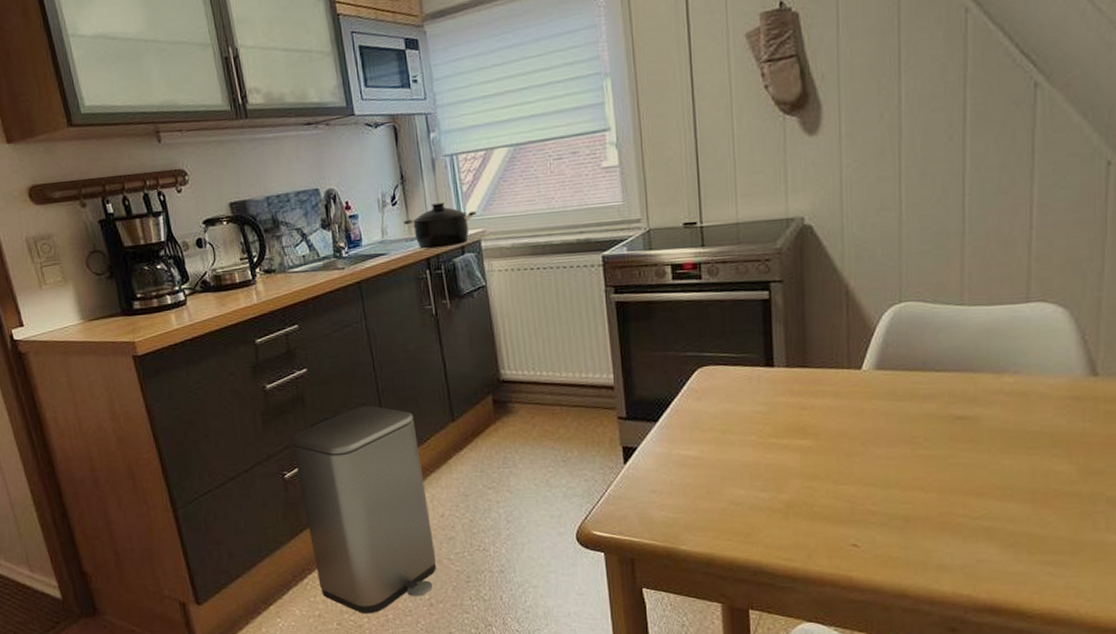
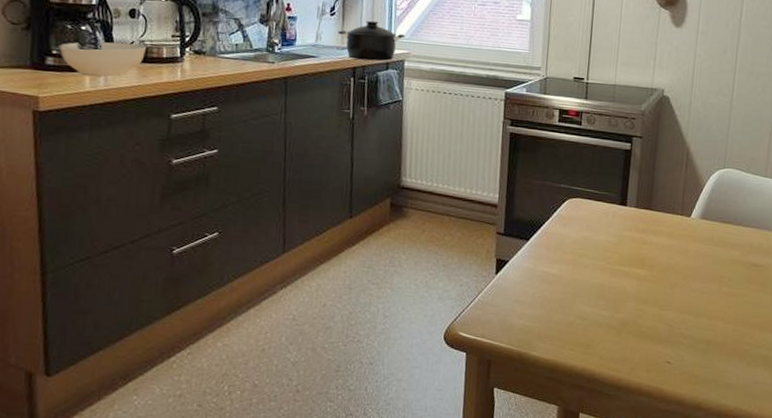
bowl: none [141,273,220,313] -> present [59,41,147,77]
pedal bin: present [291,405,437,614] -> none [186,192,315,397]

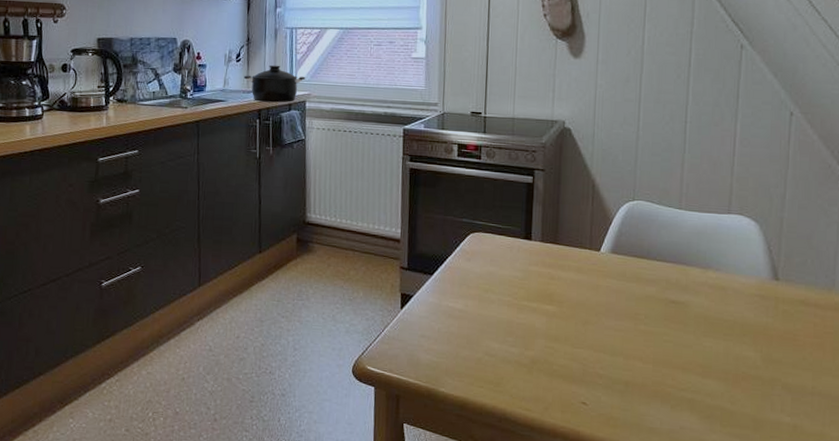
bowl: present [59,41,147,77] -> none [4,94,77,125]

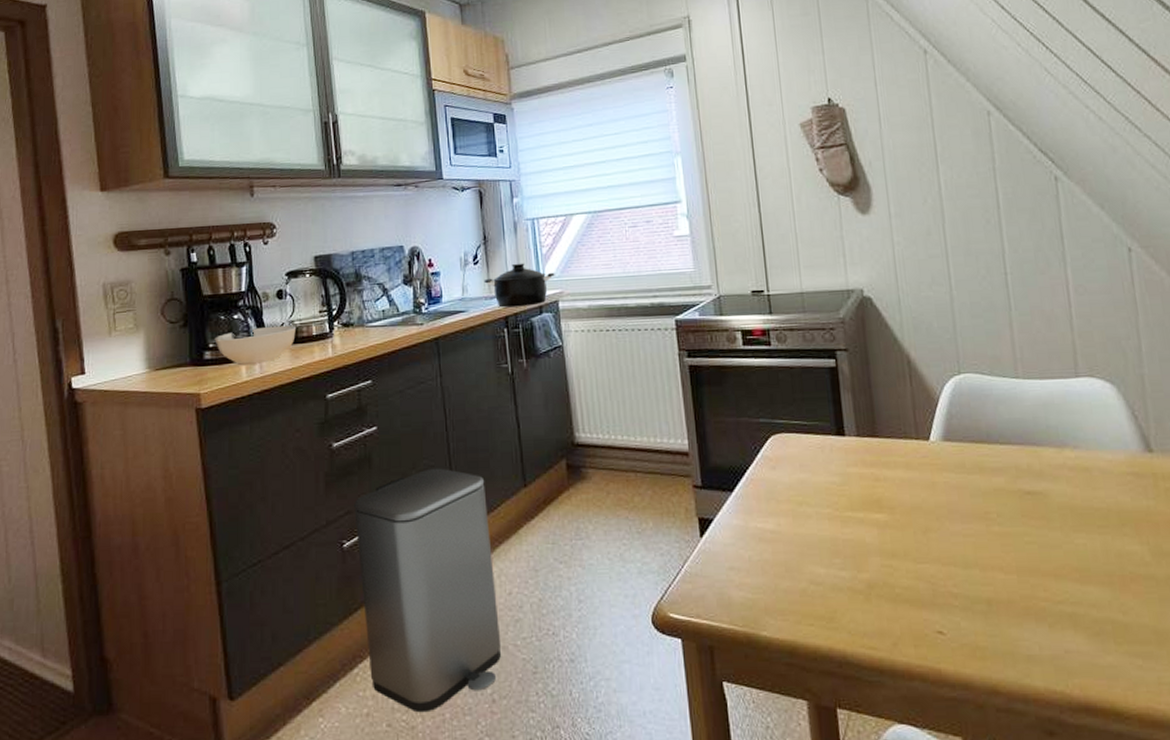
bowl: none [4,94,77,125] -> present [215,325,297,365]
pedal bin: none [113,229,227,423] -> present [354,468,502,713]

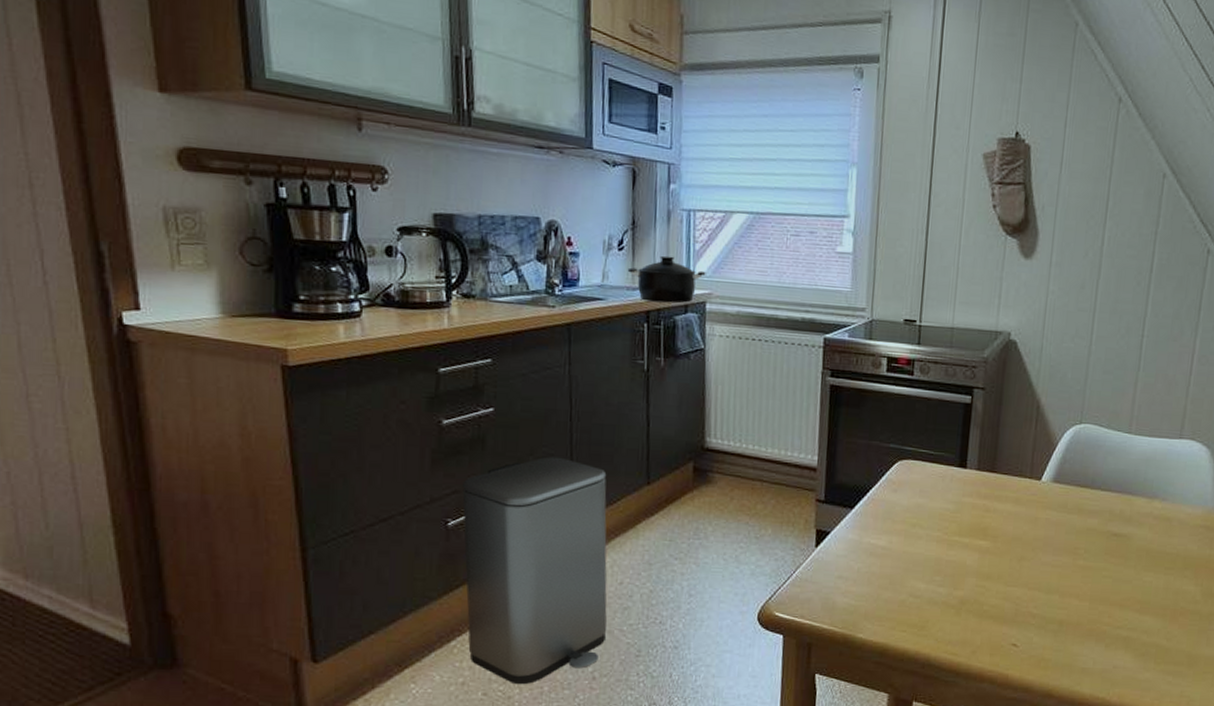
bowl: present [215,325,297,365] -> none [307,285,408,325]

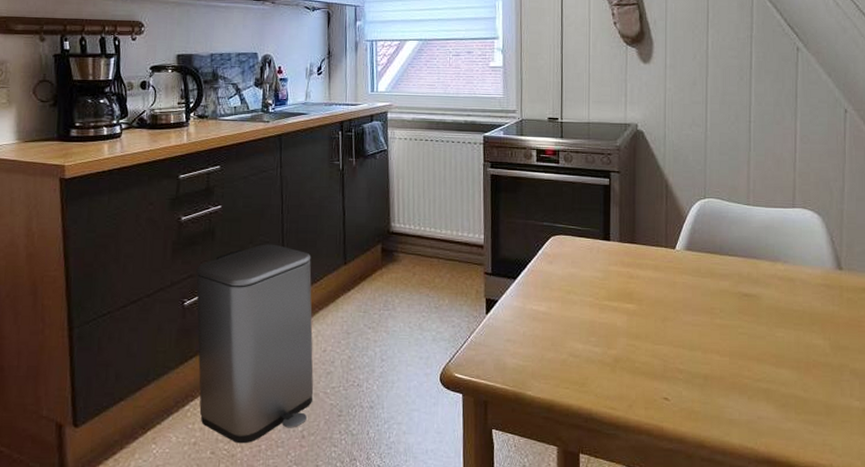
saucepan: present [627,255,706,304] -> none [325,77,387,114]

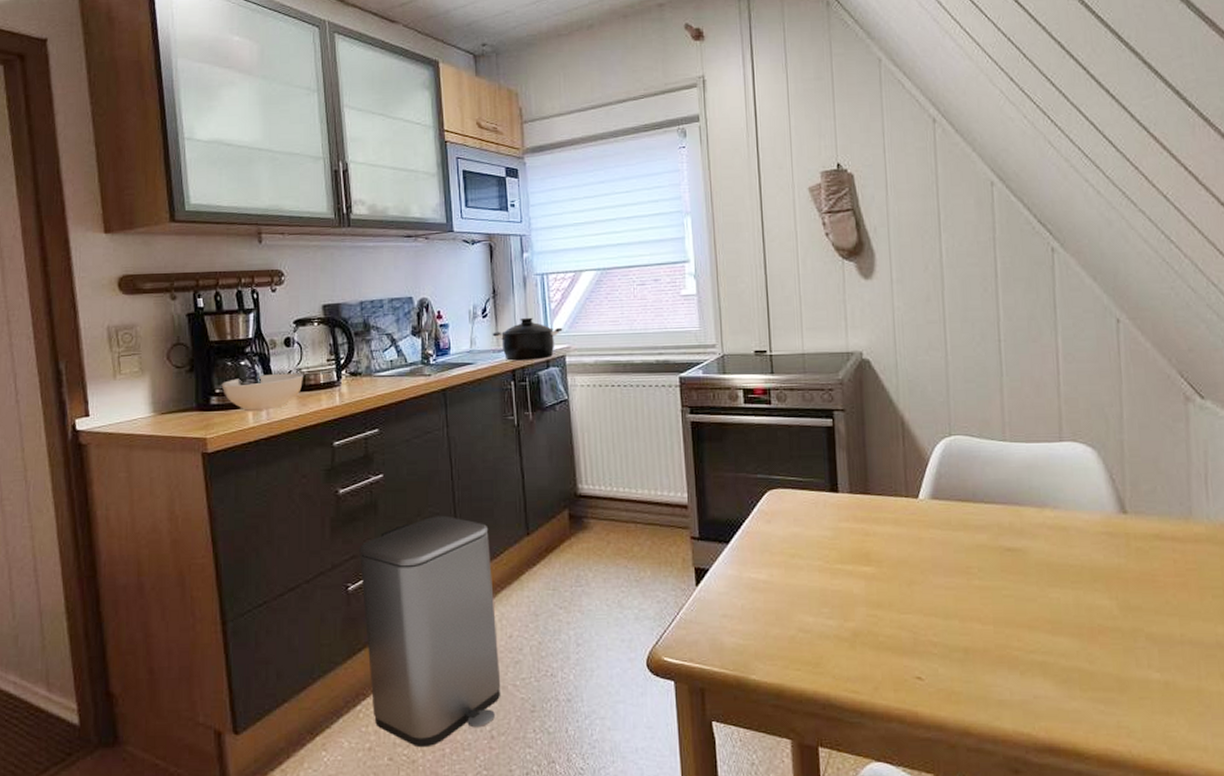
bowl: none [81,112,157,144] -> present [221,373,304,411]
saucepan: none [325,77,387,114] -> present [492,317,563,361]

